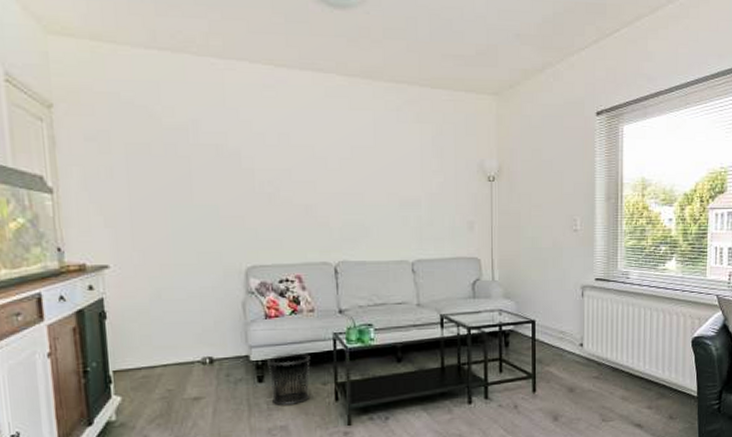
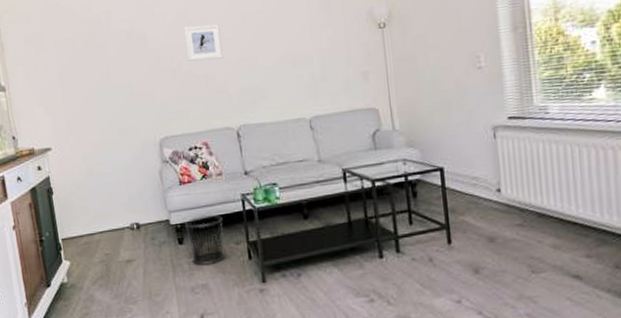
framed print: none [286,151,327,189] -> present [184,24,223,61]

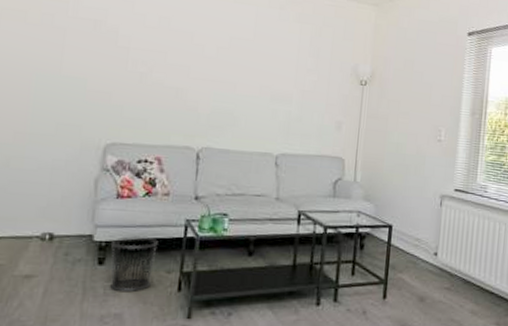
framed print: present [184,24,223,61] -> none [161,34,204,75]

